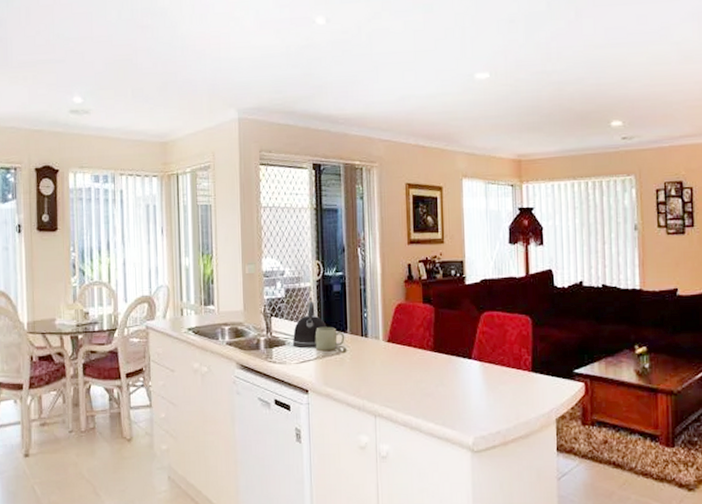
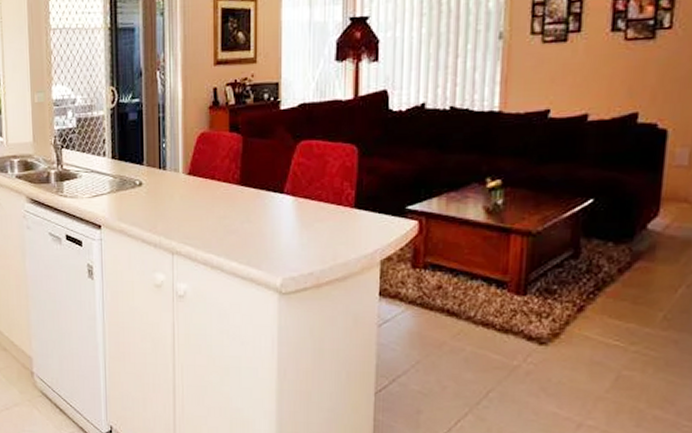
kettle: present [292,301,327,348] -> none [84,131,121,182]
mug: present [314,326,345,352] -> none [108,158,141,186]

